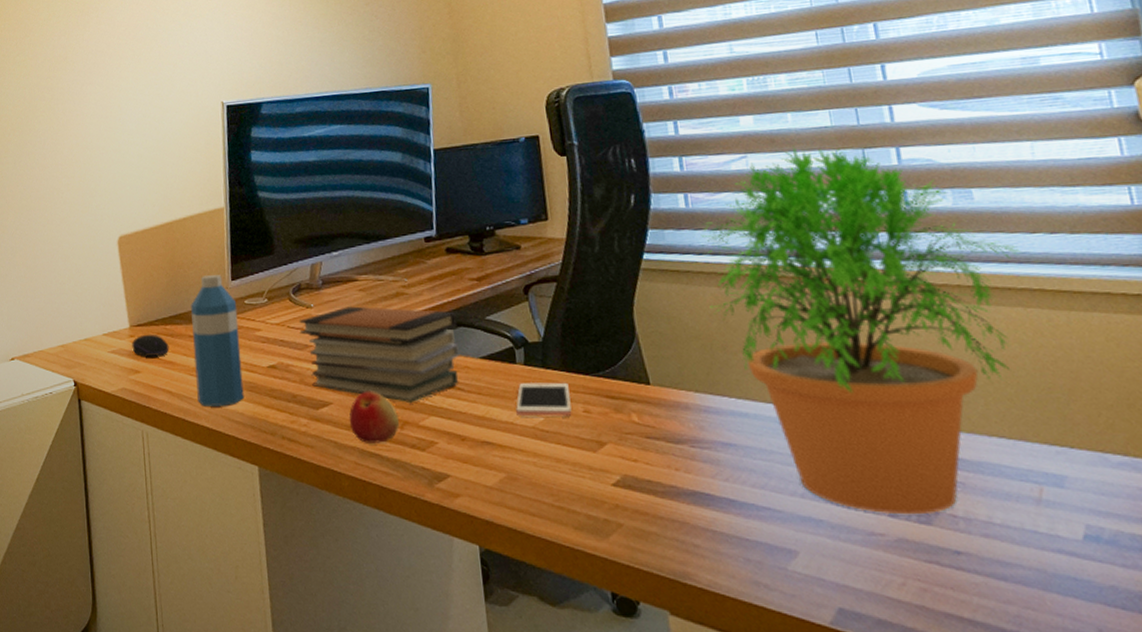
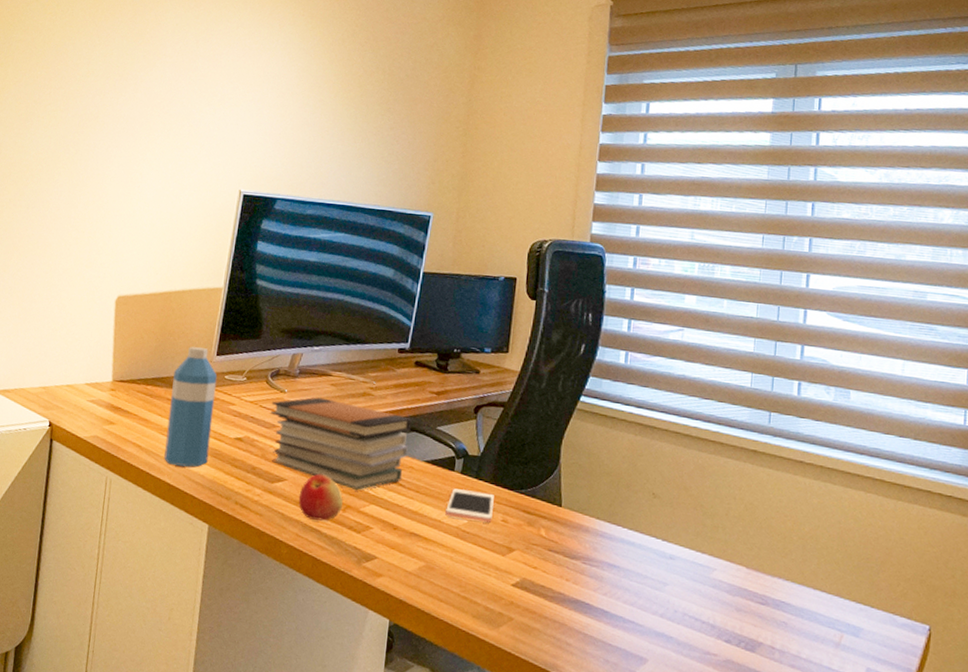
computer mouse: present [132,334,170,356] -> none [111,390,147,412]
potted plant: present [700,146,1021,515] -> none [624,328,874,644]

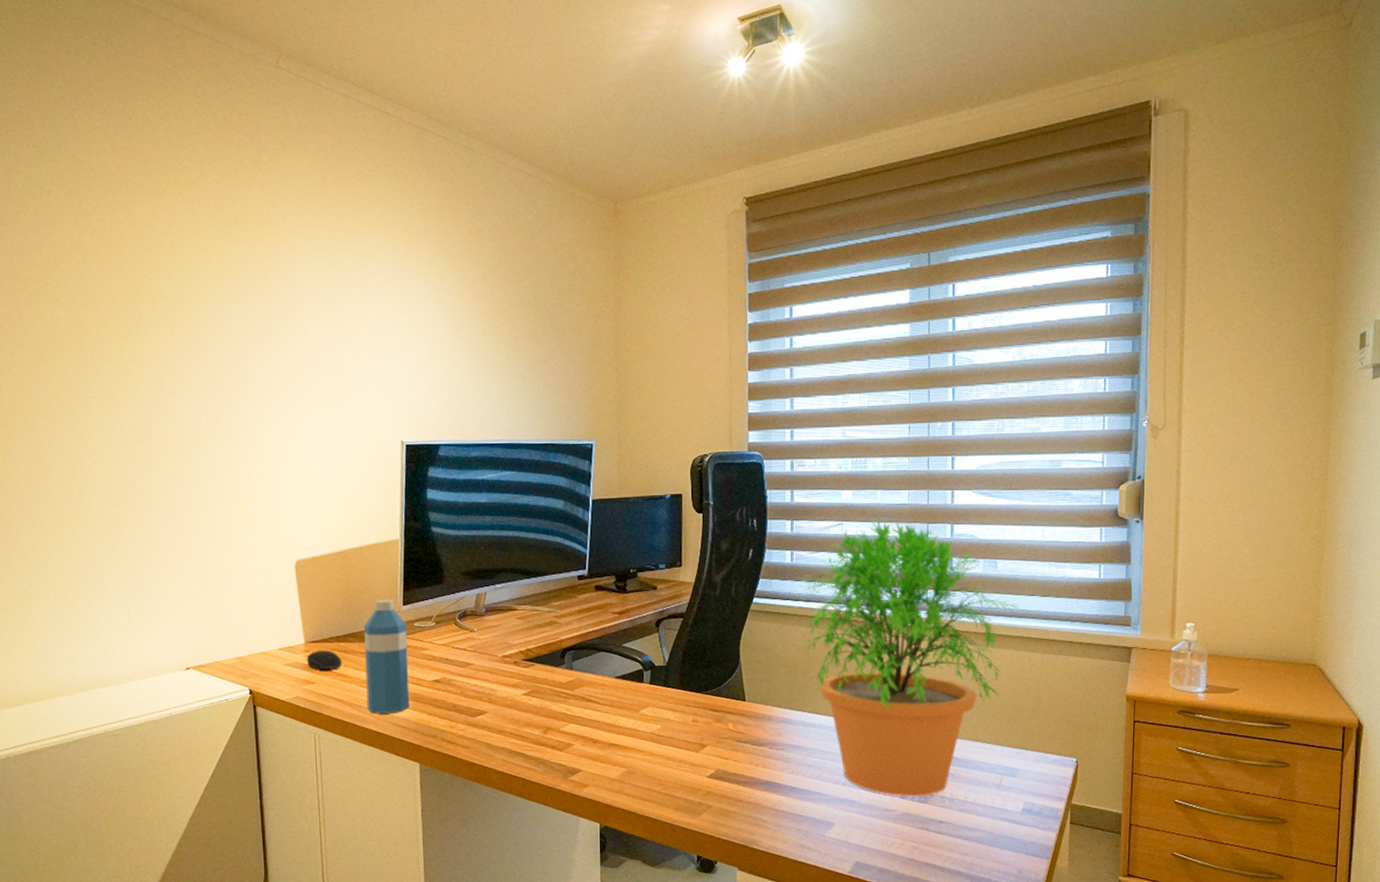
computer mouse: none [111,390,147,412] -> present [306,650,342,669]
book stack: present [270,397,412,490] -> none [462,632,599,712]
apple: present [298,473,343,521] -> none [501,702,543,745]
cell phone: present [445,488,494,523] -> none [640,698,683,725]
potted plant: none [624,328,874,644] -> present [798,517,1021,797]

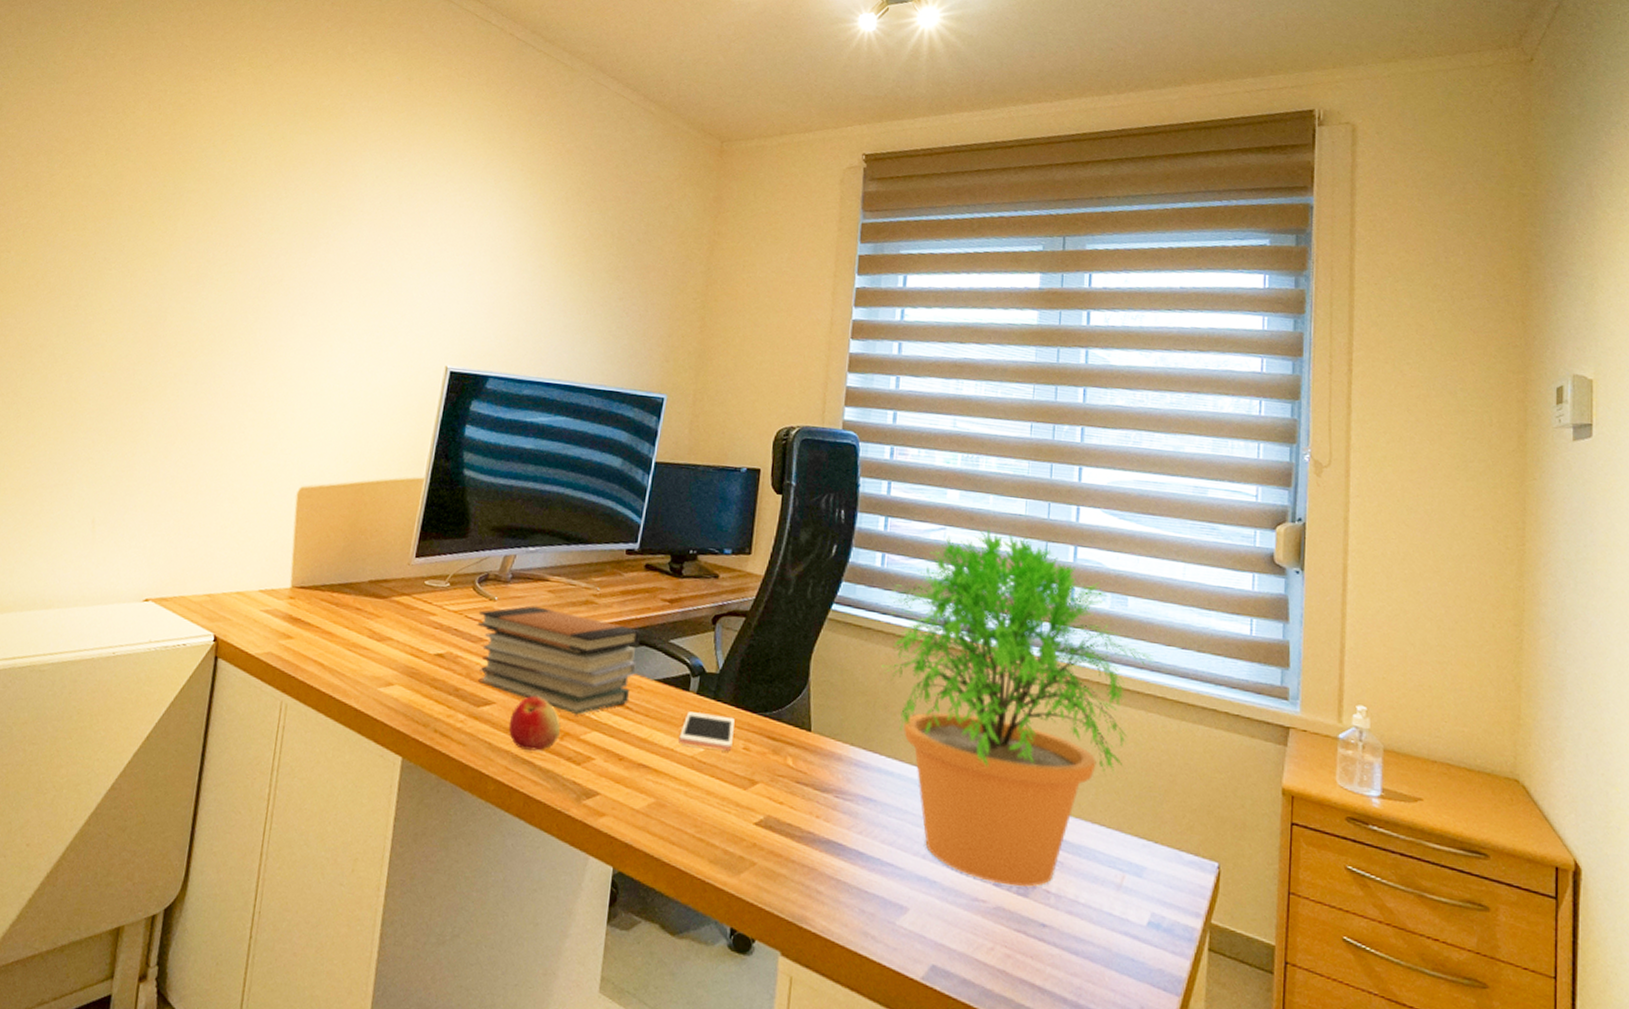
computer mouse: present [306,650,342,669] -> none [289,598,332,624]
water bottle: present [364,600,410,713] -> none [351,547,416,689]
book stack: none [462,632,599,712] -> present [477,605,641,714]
apple: none [501,702,543,745] -> present [508,695,560,751]
cell phone: none [640,698,683,725] -> present [679,711,735,751]

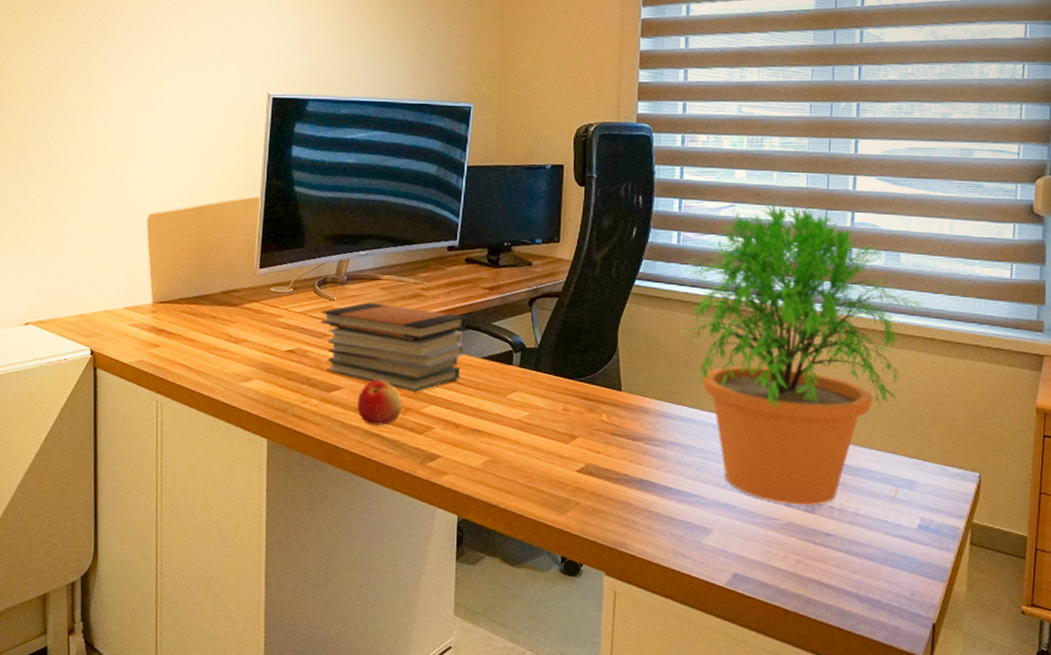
cell phone: present [679,711,735,751] -> none [506,382,554,413]

